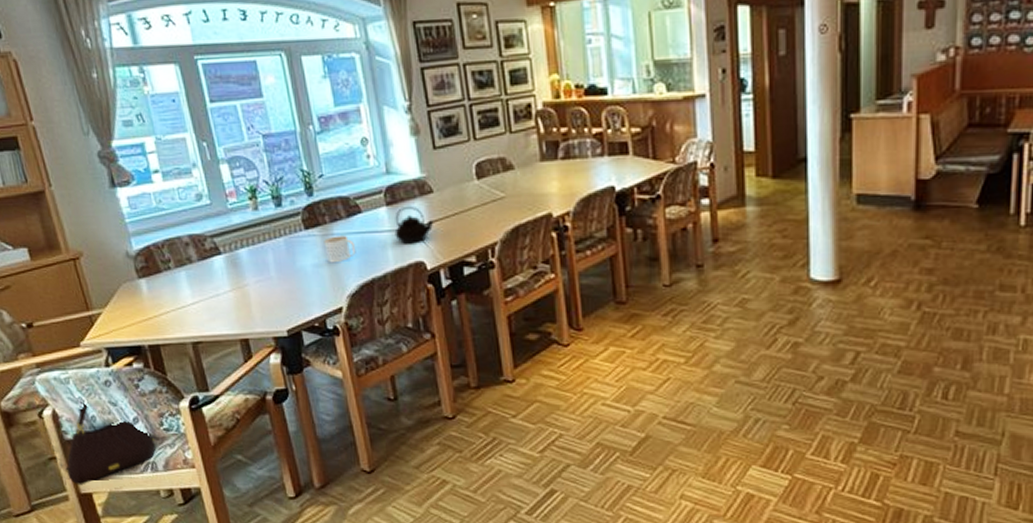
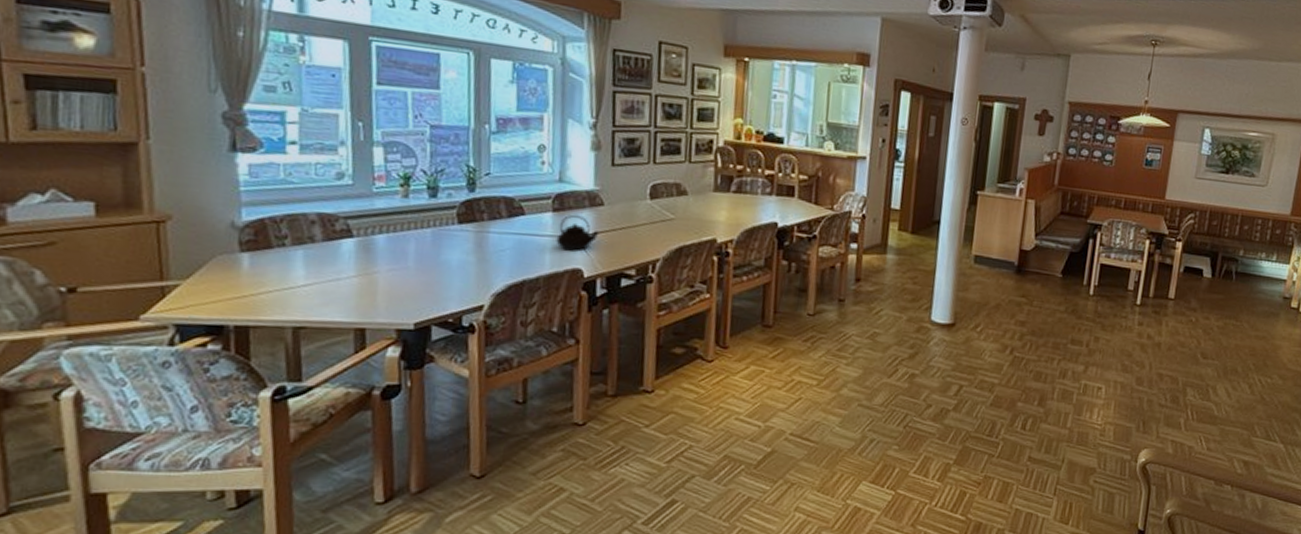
handbag: present [65,401,156,486] -> none [75,382,216,484]
mug: present [324,235,356,263] -> none [476,233,512,261]

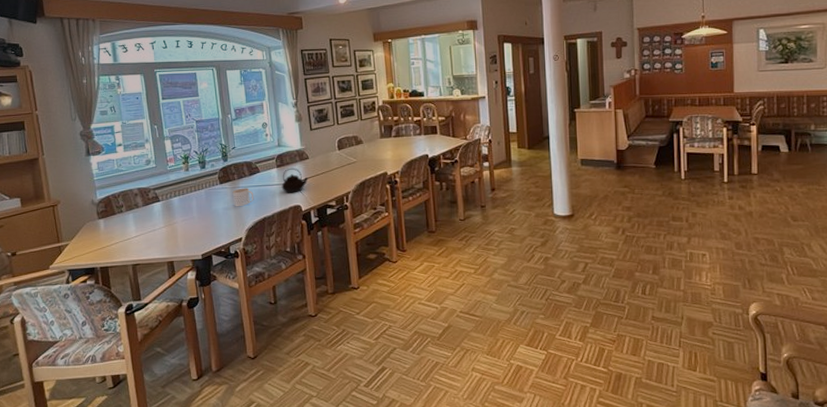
mug: none [476,233,512,261] -> present [232,188,254,207]

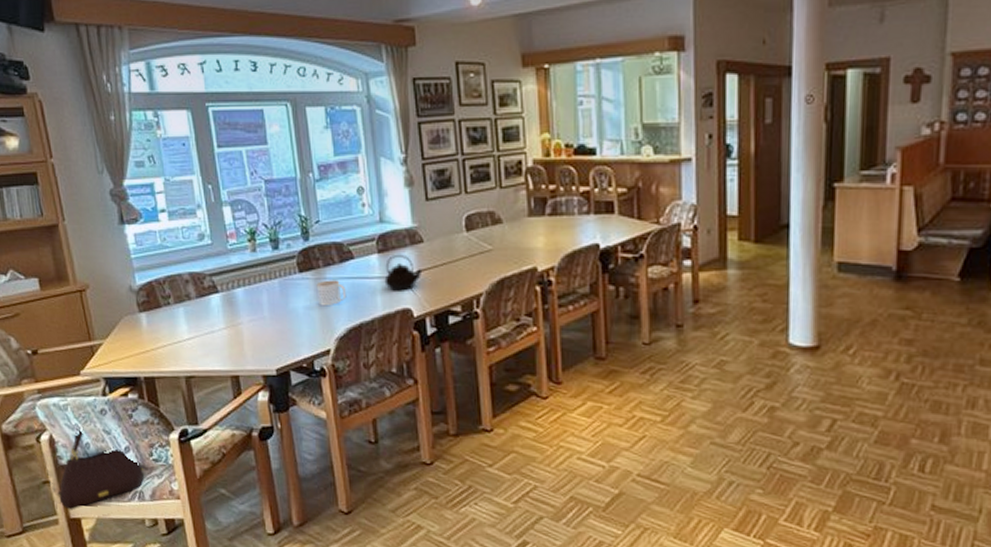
handbag: none [25,309,97,376] -> present [57,427,145,510]

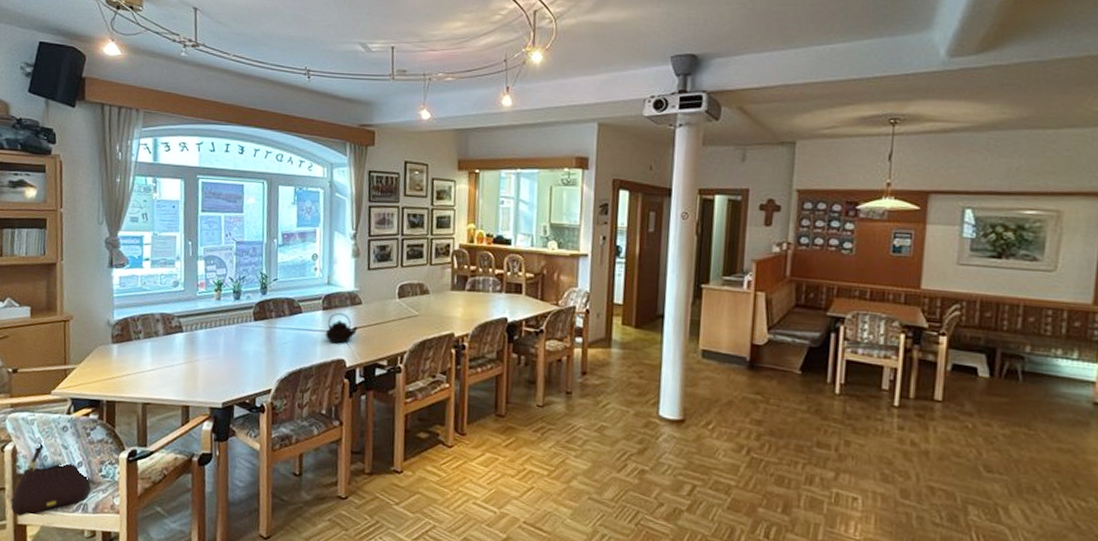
mug: present [316,280,347,307] -> none [266,329,292,352]

